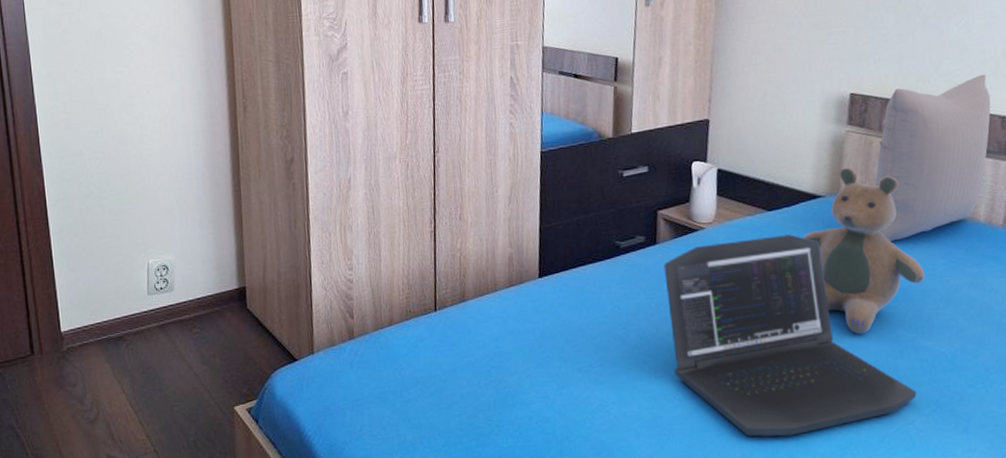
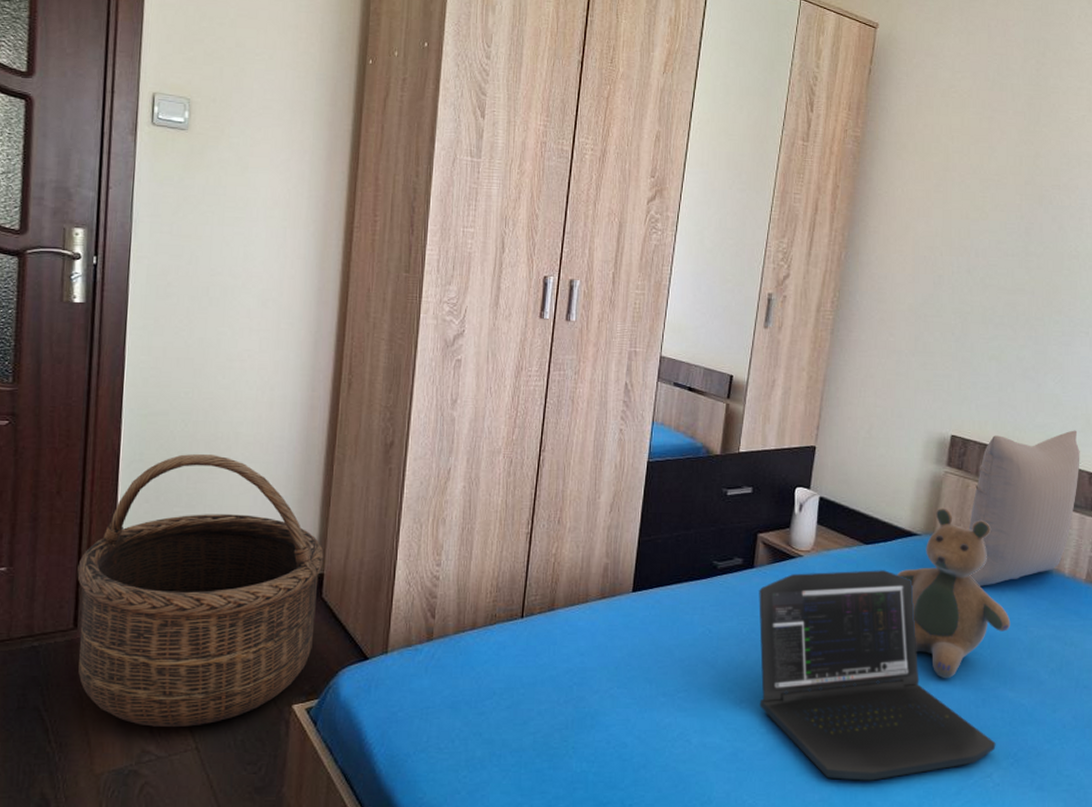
basket: none [25,187,245,435] -> present [77,454,324,728]

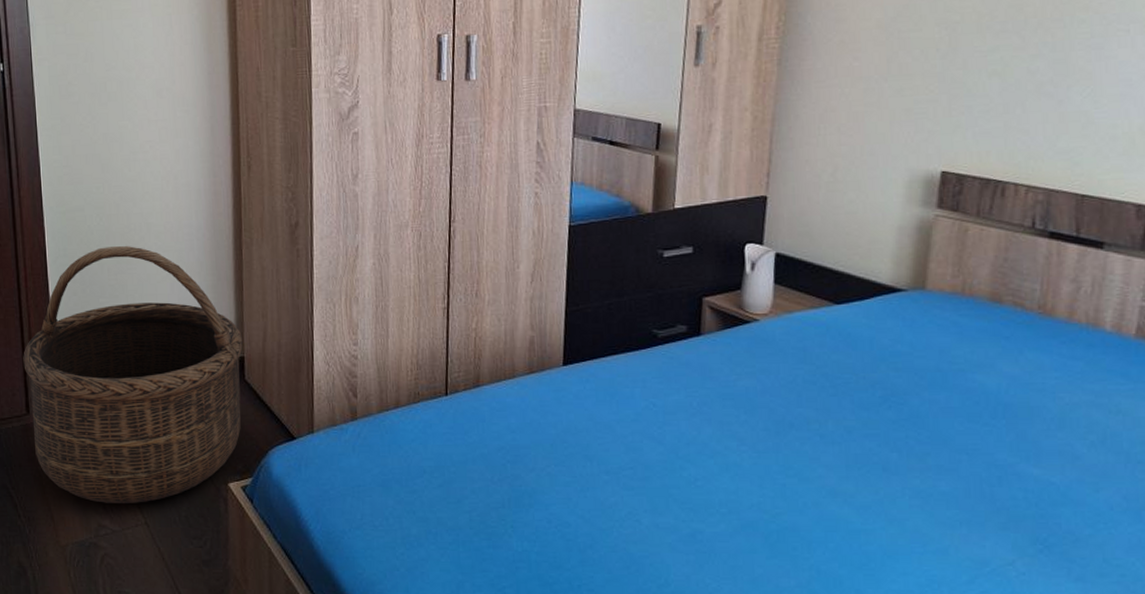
laptop: present [759,570,996,781] -> none [708,332,1019,567]
teddy bear: present [897,507,1011,678] -> none [878,257,1033,453]
pillow: present [968,430,1080,586] -> none [970,153,1123,347]

